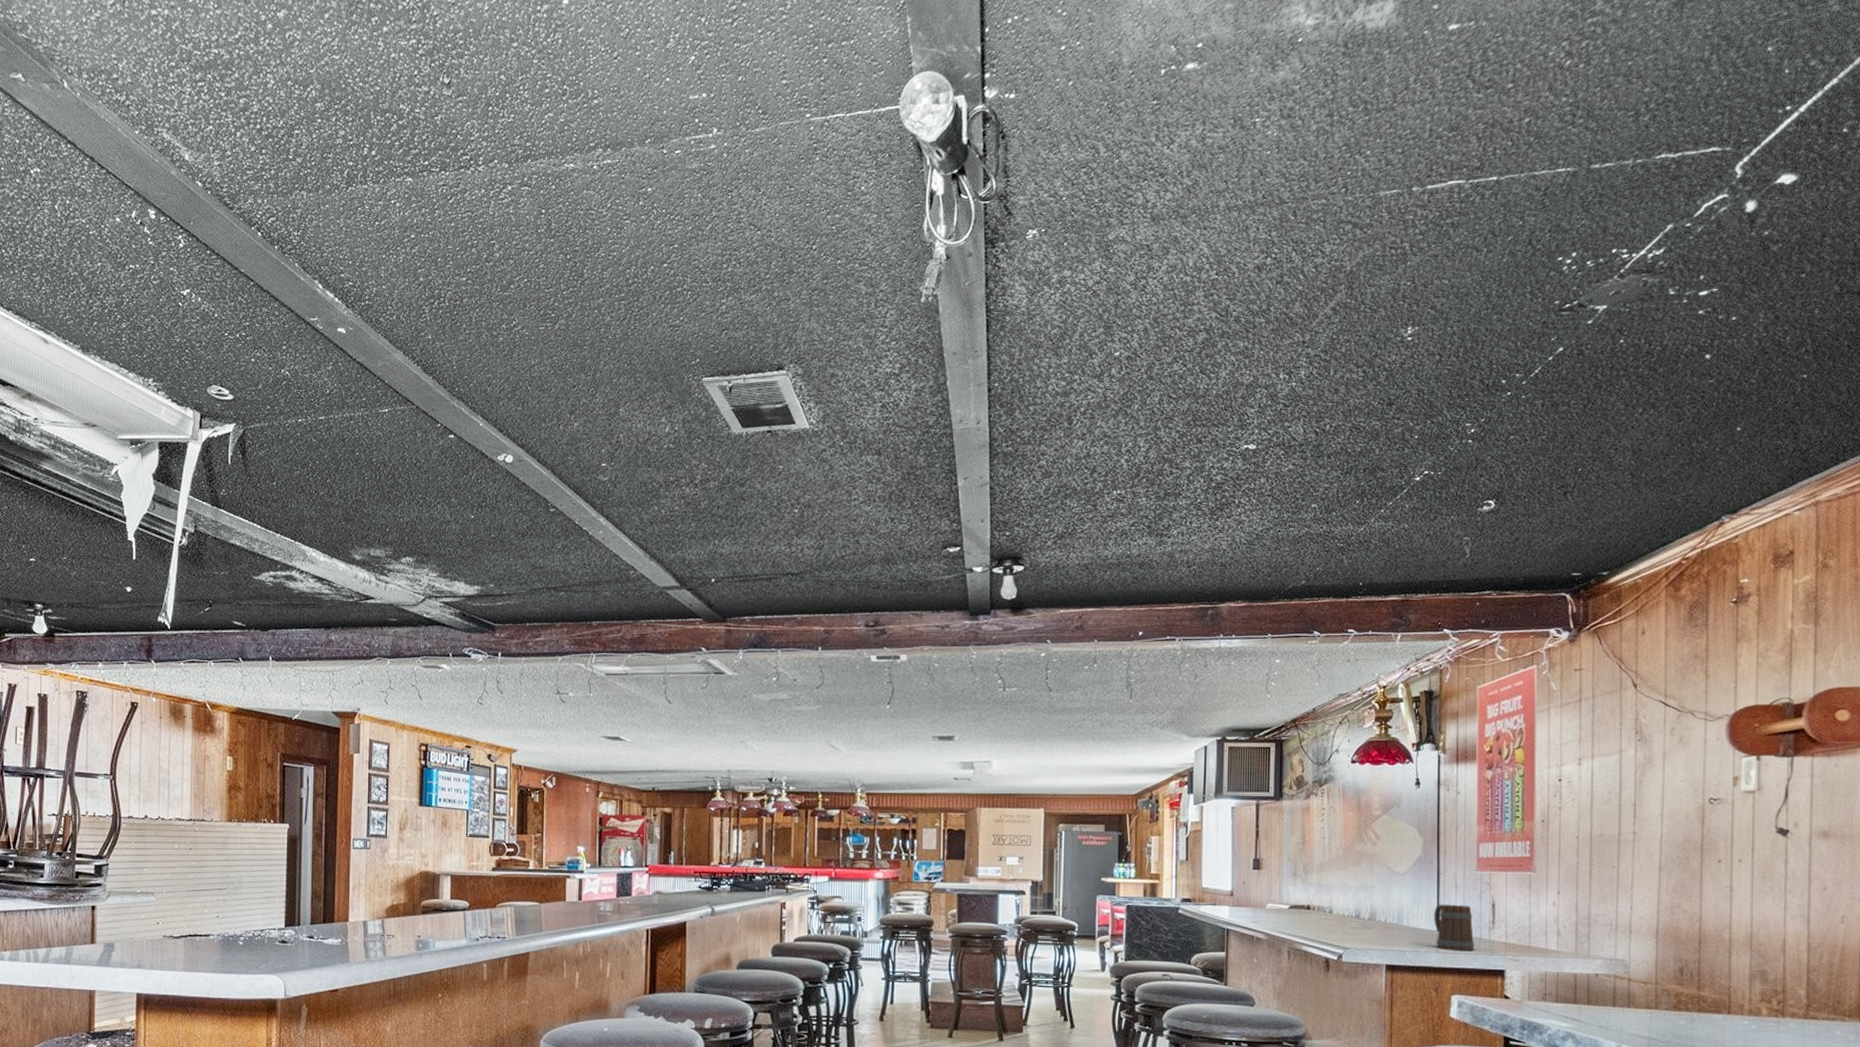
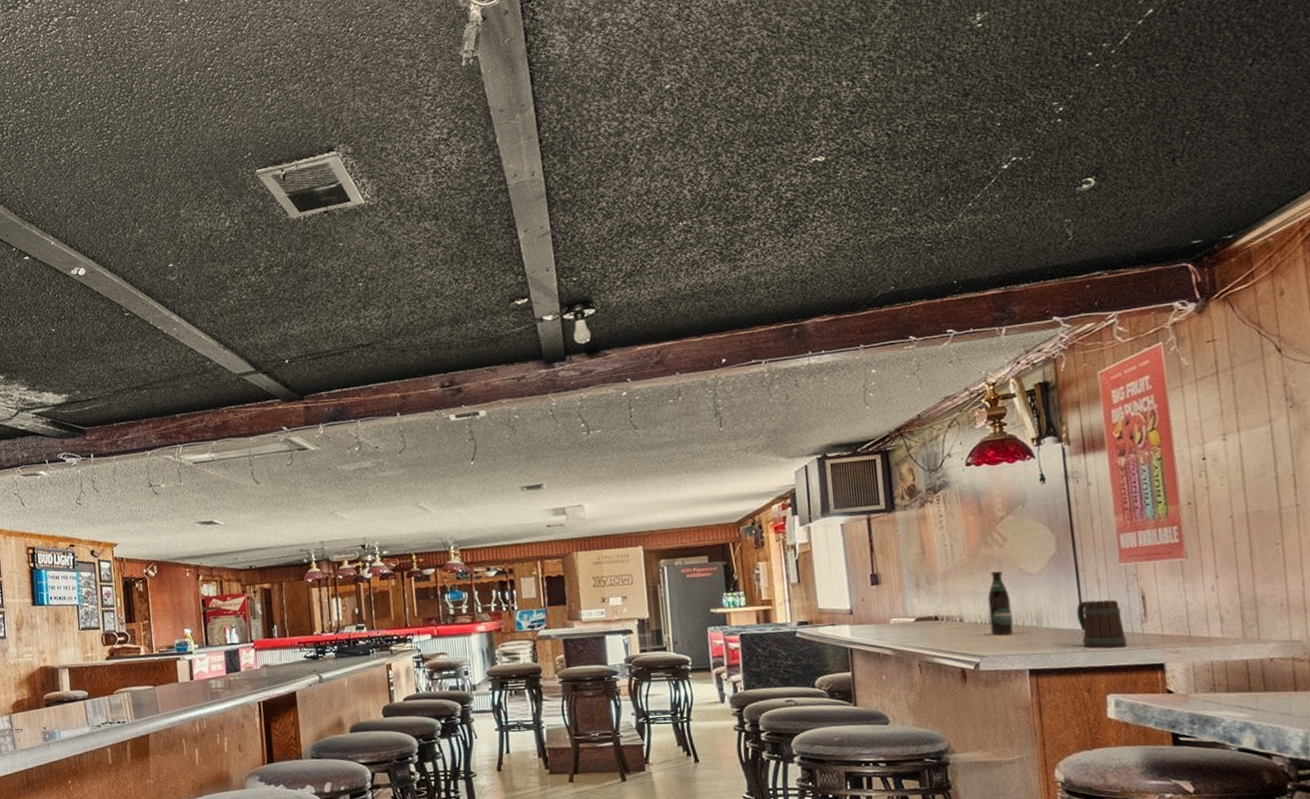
bottle: none [1356,868,1377,930] -> present [987,571,1014,636]

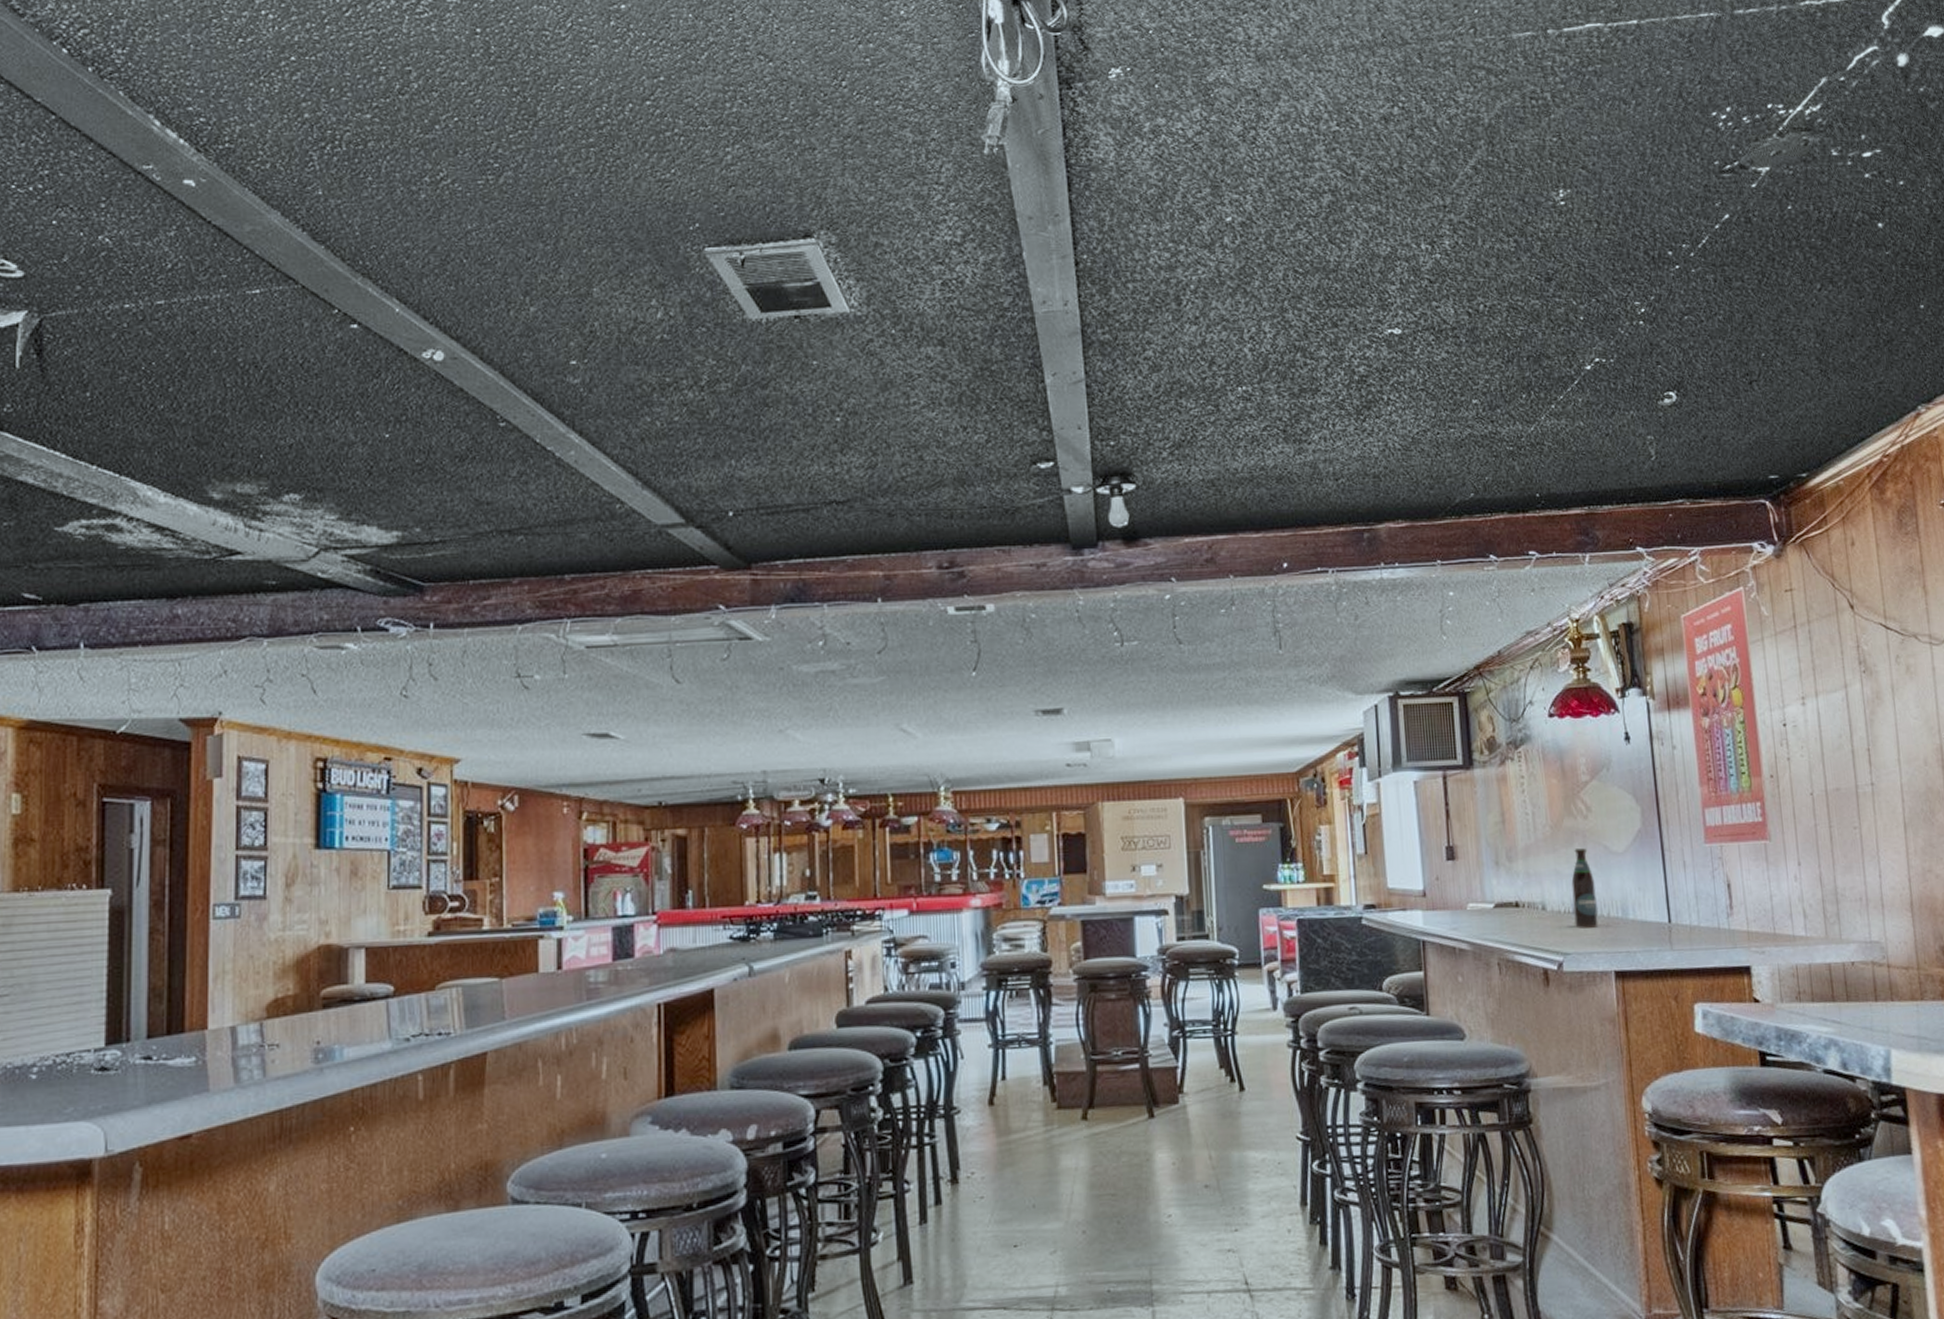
beer mug: present [1076,600,1128,649] -> none [1663,887,1714,948]

